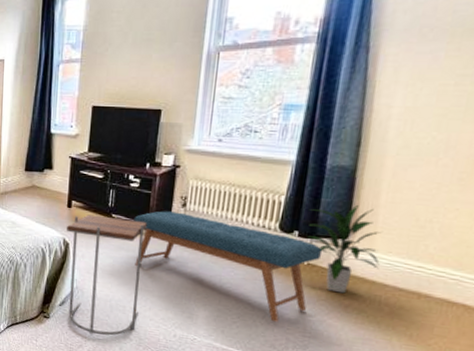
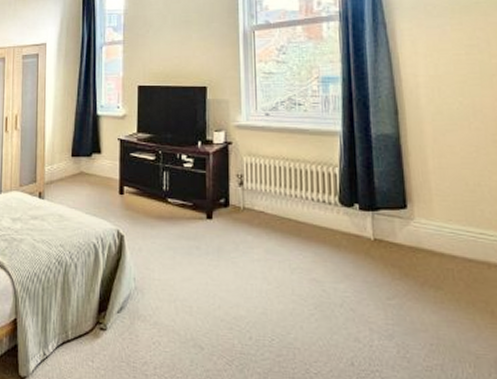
side table: present [67,214,147,336] -> none [120,201,207,347]
bench: present [133,211,323,323] -> none [191,191,387,311]
indoor plant: present [307,204,382,294] -> none [366,172,444,270]

